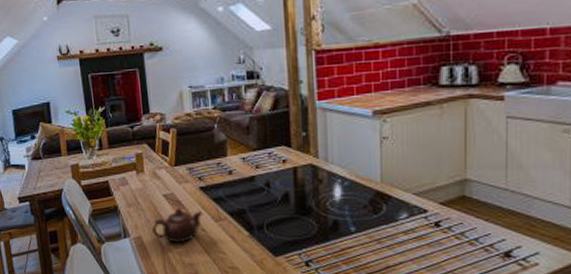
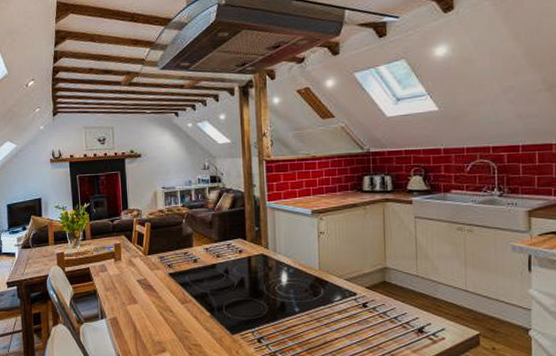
teapot: present [152,208,204,243] -> none [127,292,172,323]

